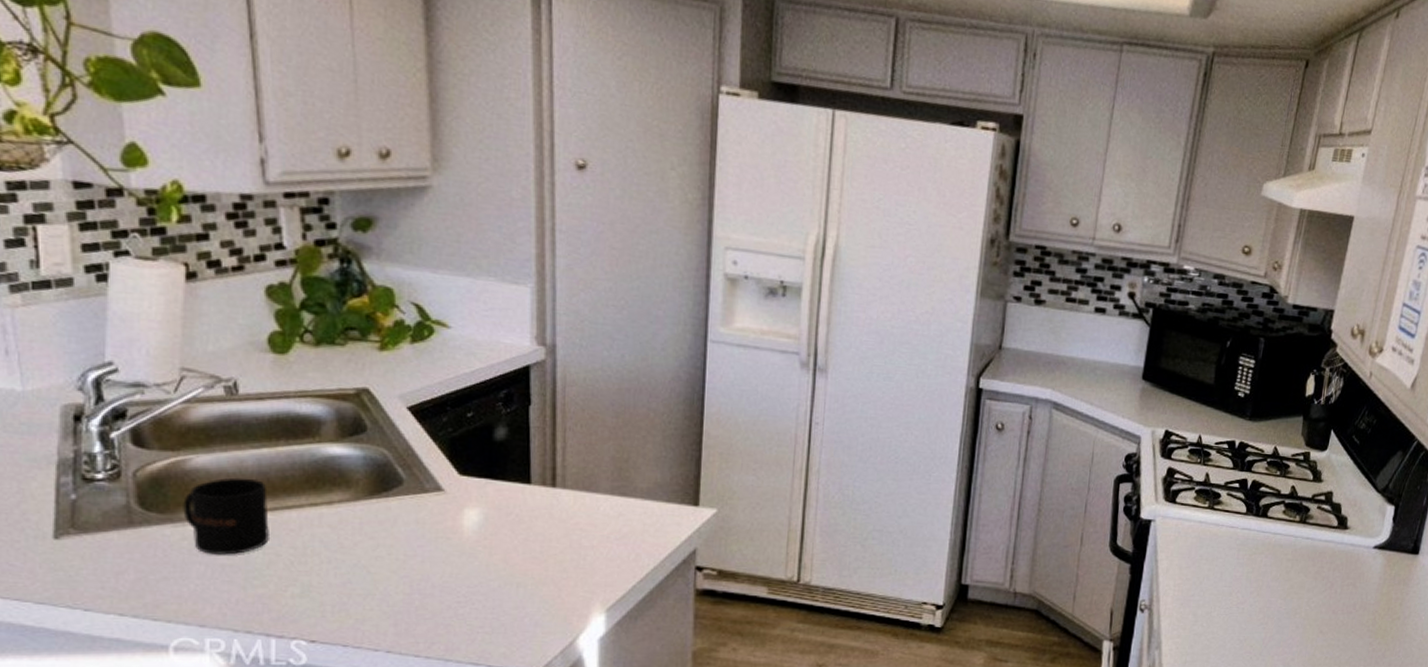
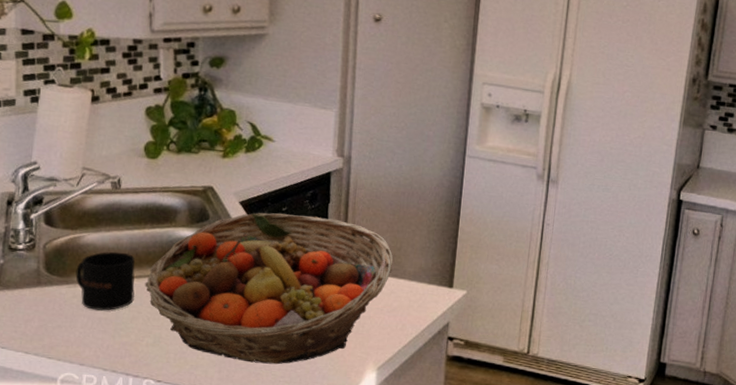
fruit basket: none [283,419,620,612] -> present [145,212,394,365]

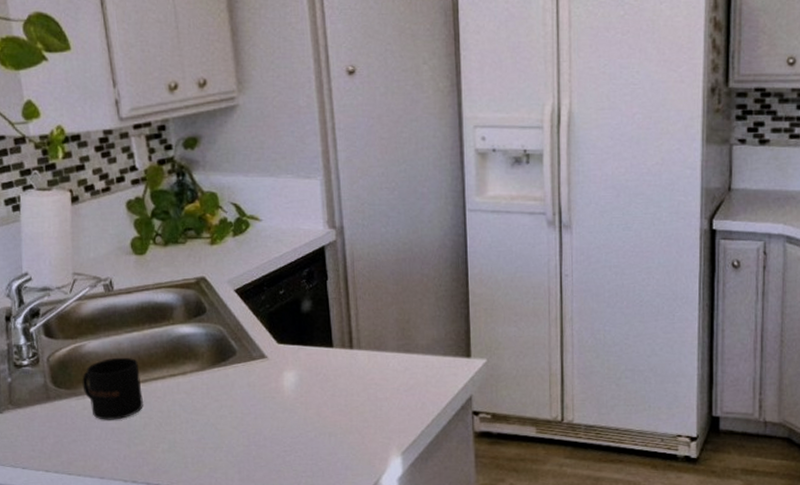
fruit basket: present [145,212,394,365] -> none [152,296,404,460]

